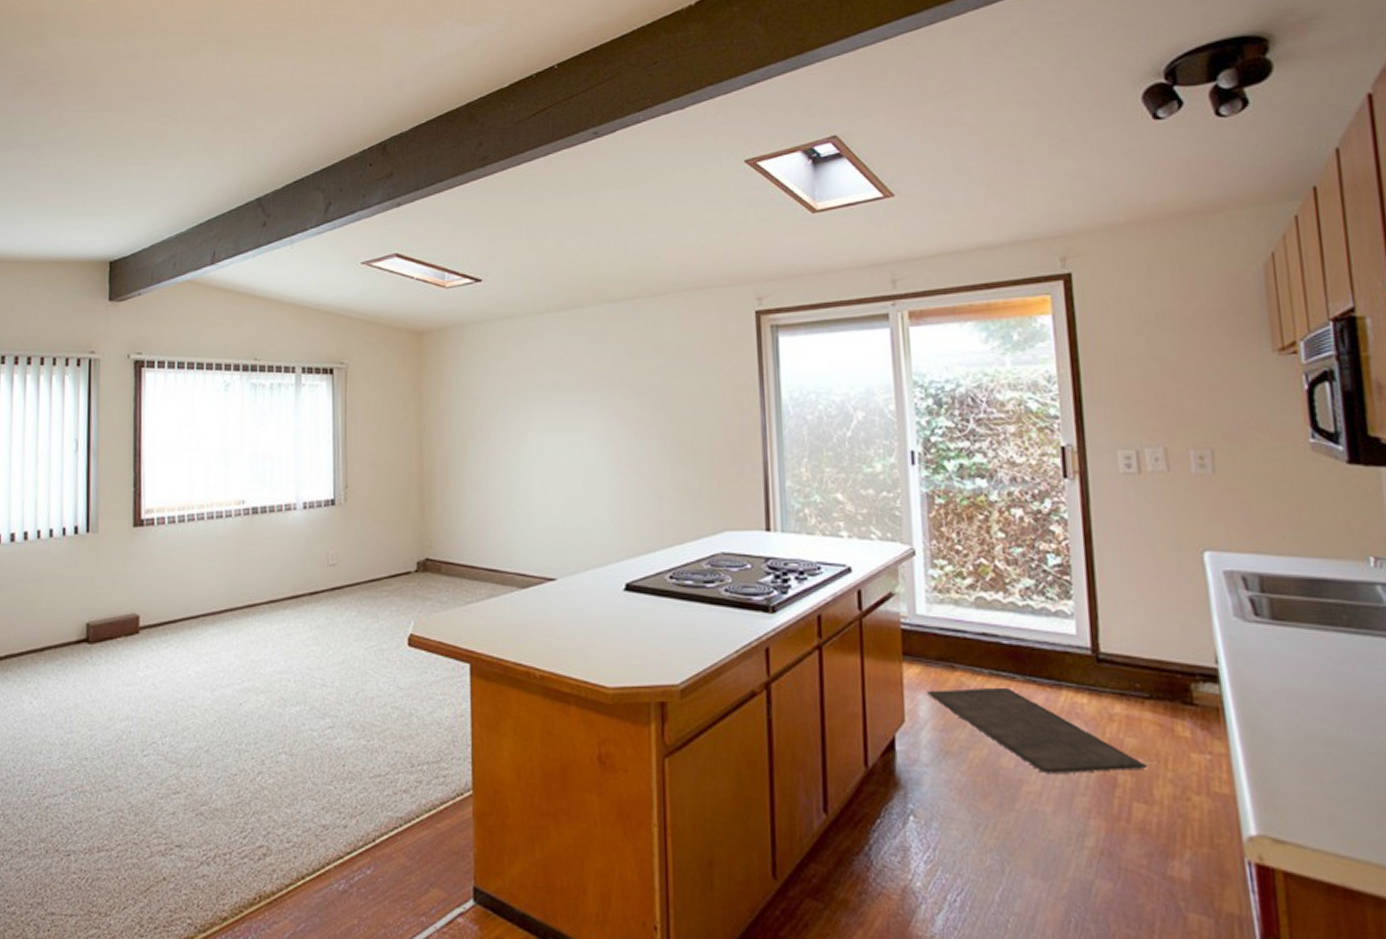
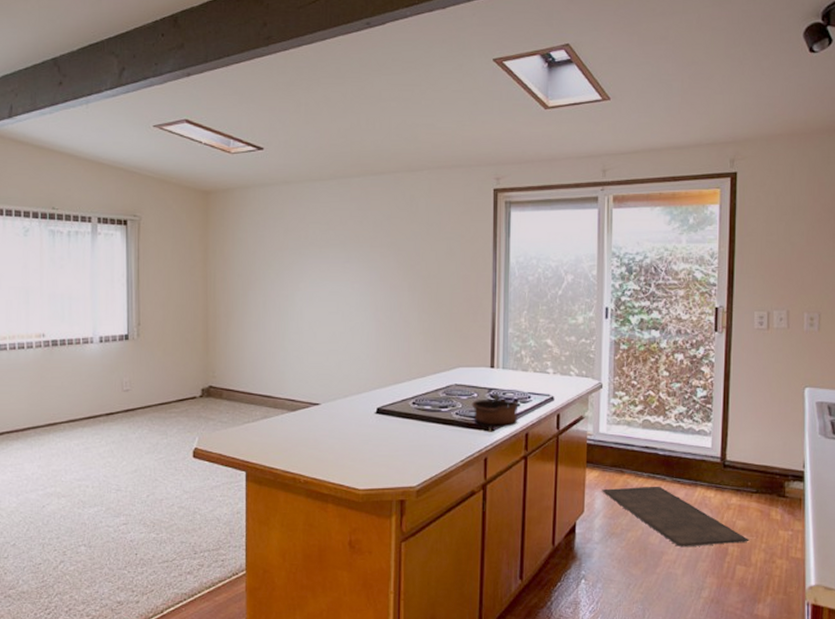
cooking pot: none [744,564,805,609] -> present [471,394,518,428]

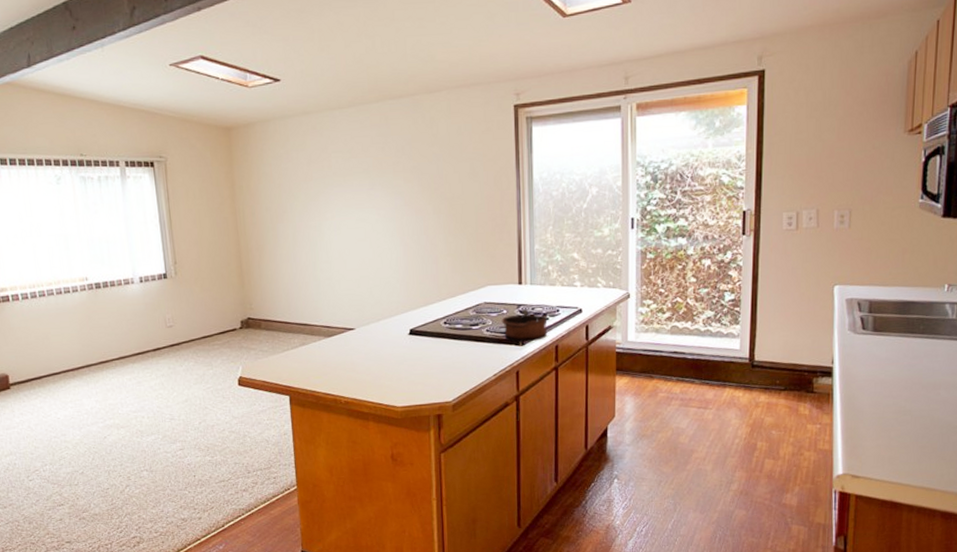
doormat: present [602,486,749,546] -> none [632,388,778,444]

